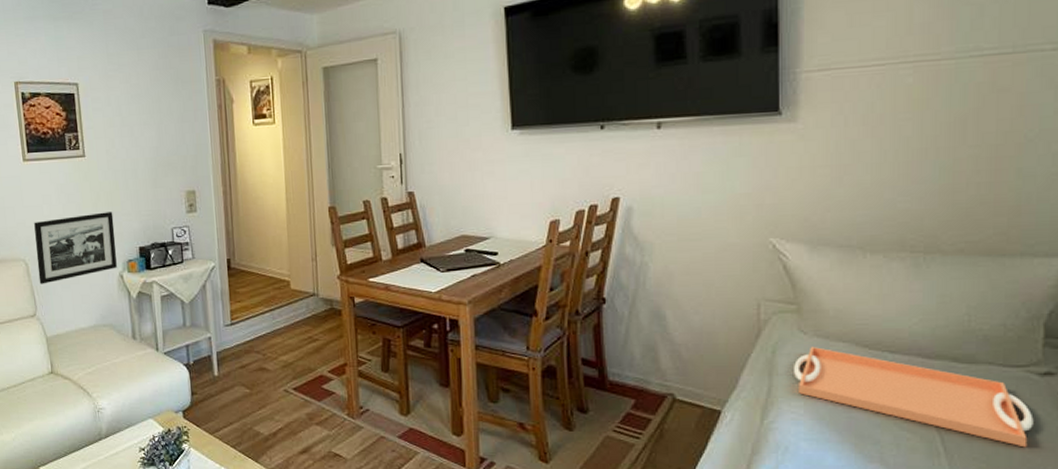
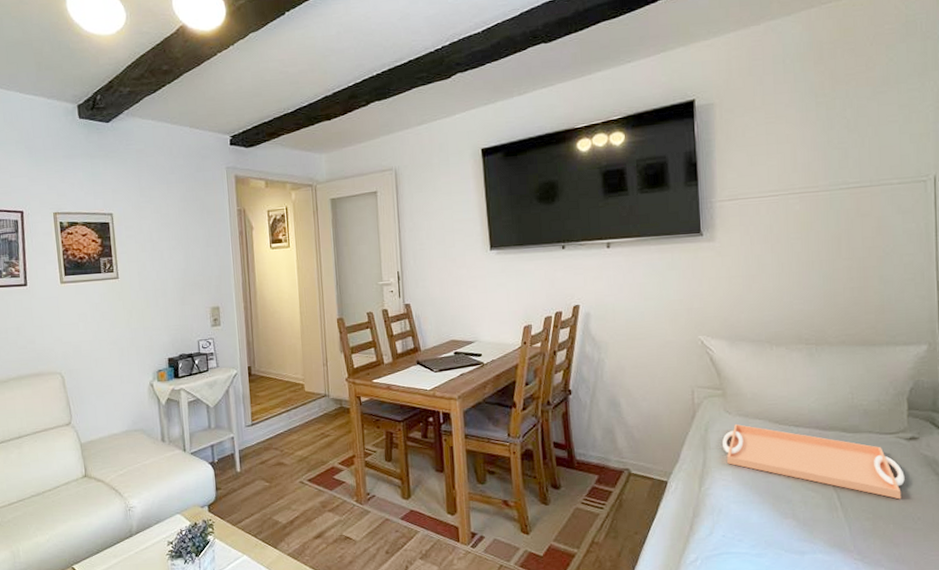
picture frame: present [34,212,117,284] -> none [70,327,148,395]

